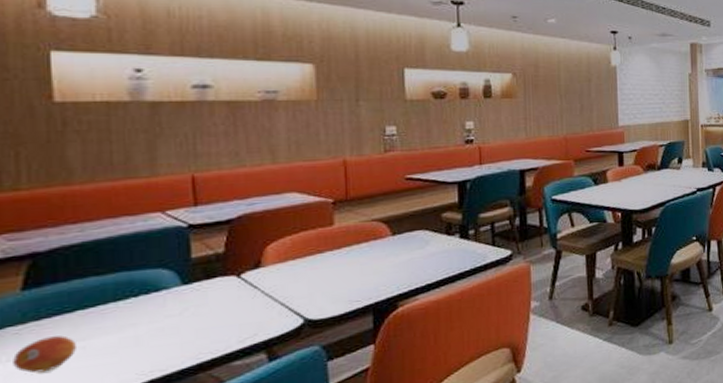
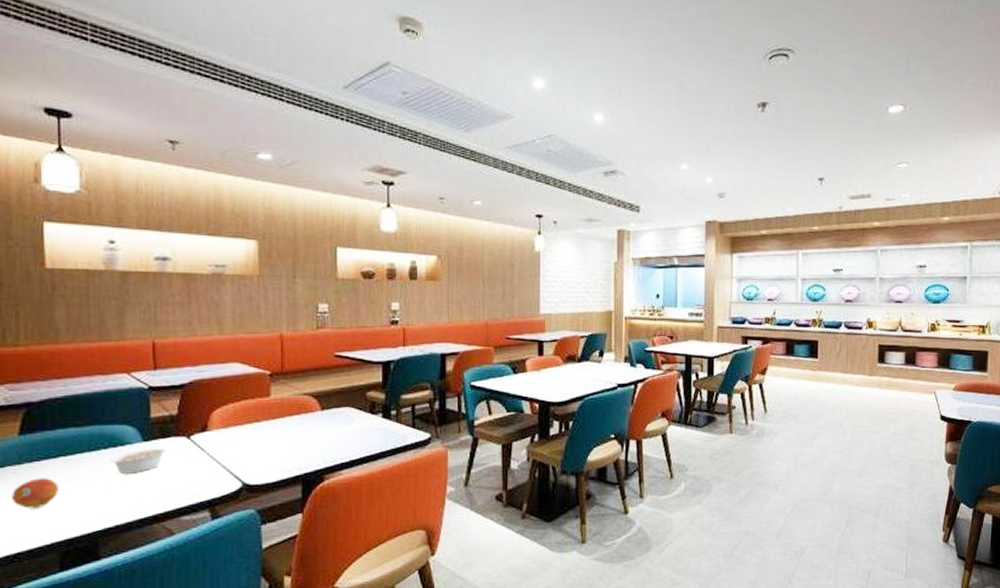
legume: none [140,289,219,323] -> present [109,448,172,474]

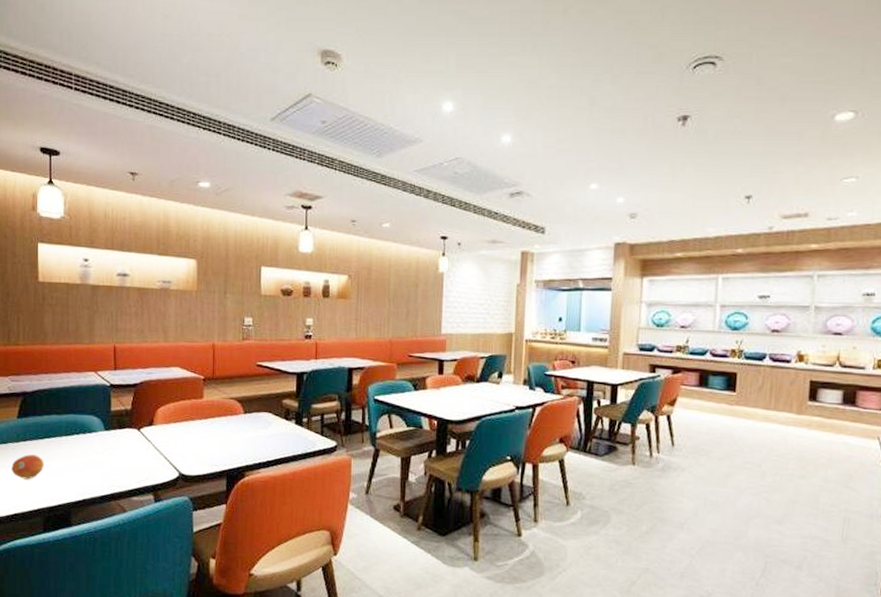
legume: present [109,448,172,474] -> none [80,437,126,457]

